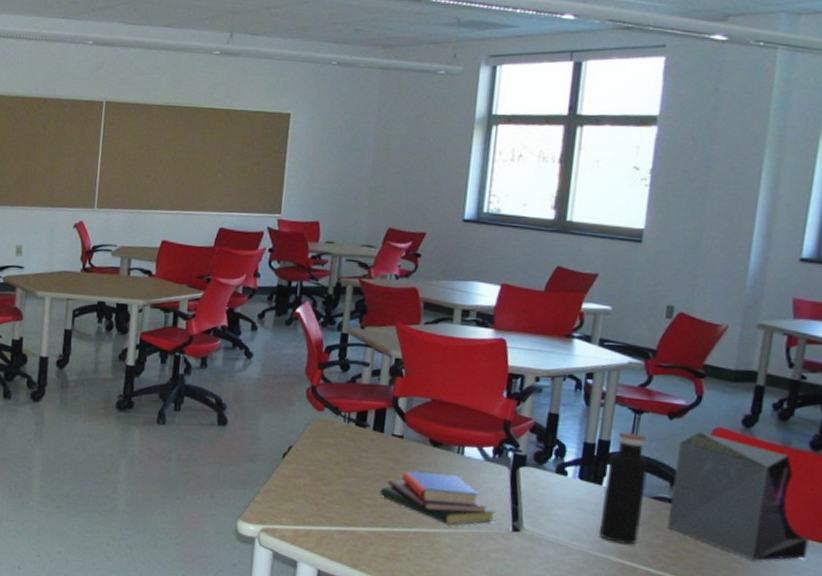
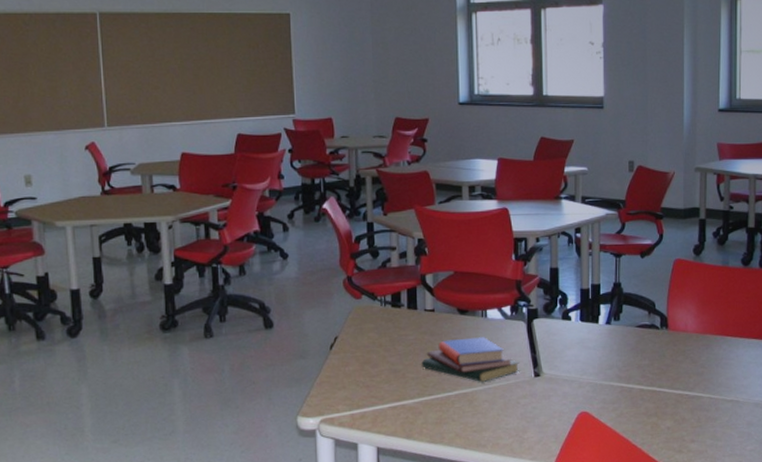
water bottle: present [598,432,650,545] -> none [600,274,632,370]
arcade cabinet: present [667,432,809,561] -> none [650,265,749,363]

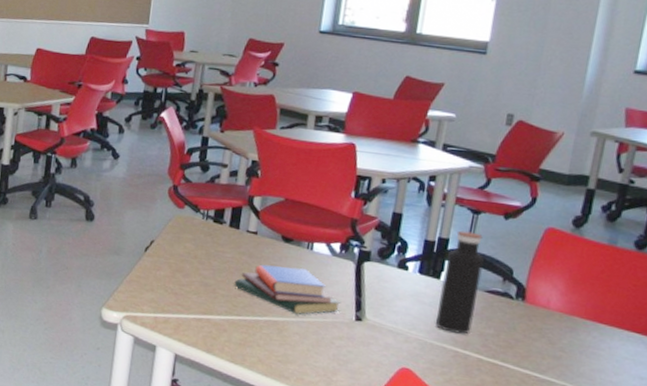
water bottle: none [600,274,632,370] -> present [435,230,485,334]

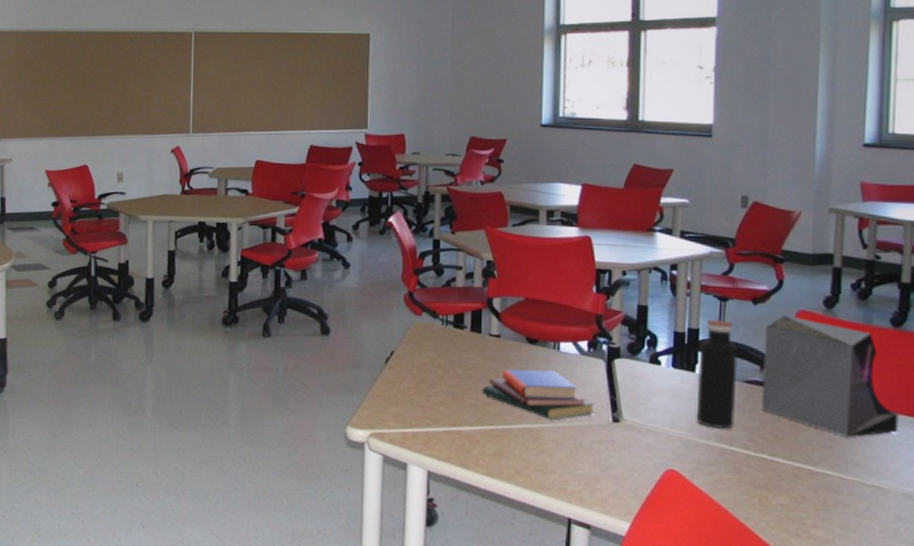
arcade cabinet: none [498,231,629,350] -> present [761,315,899,437]

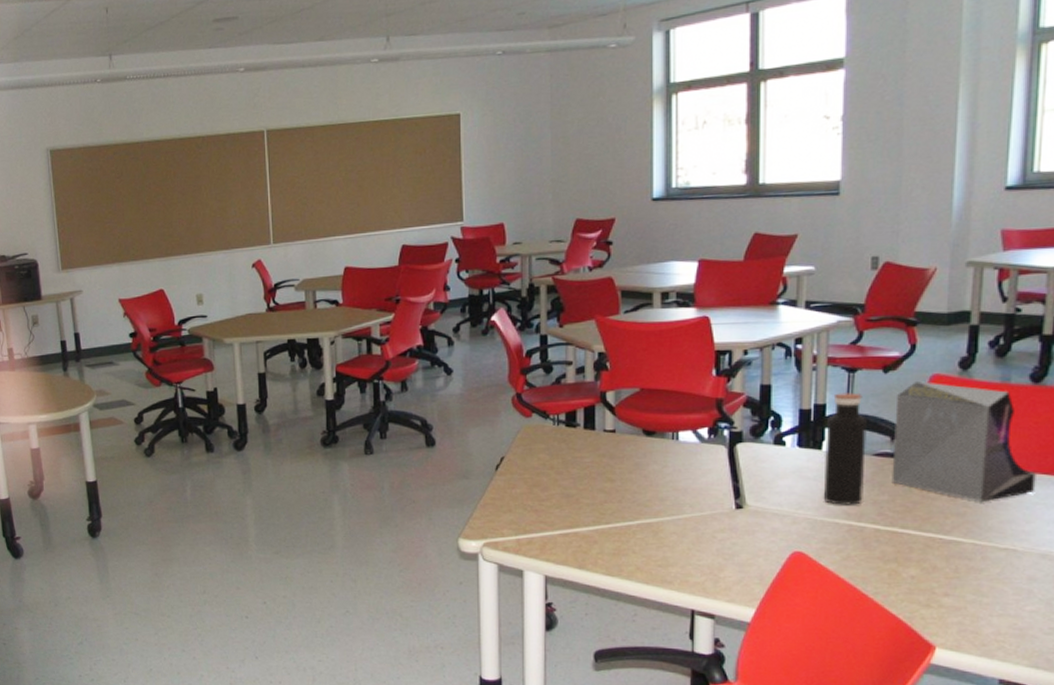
book: present [482,368,596,420] -> none [598,462,718,512]

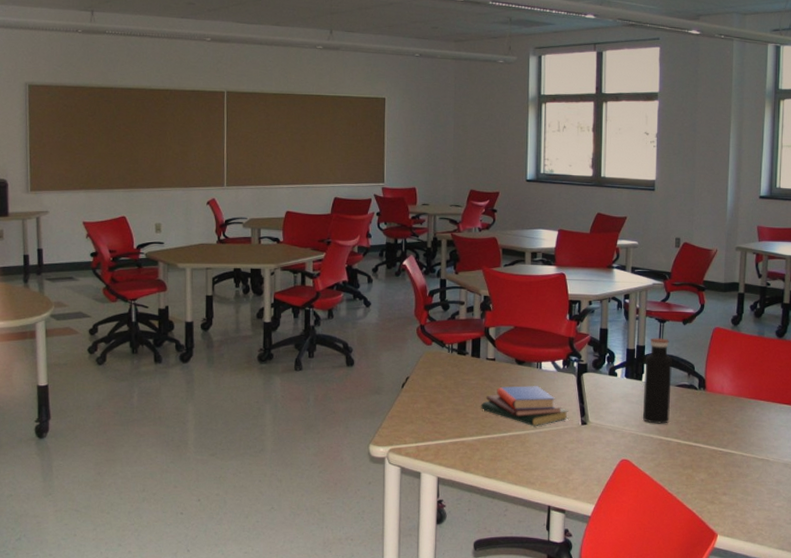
book: none [598,462,718,512] -> present [481,386,569,426]
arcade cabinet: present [891,381,1036,502] -> none [688,332,781,424]

